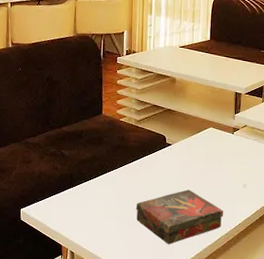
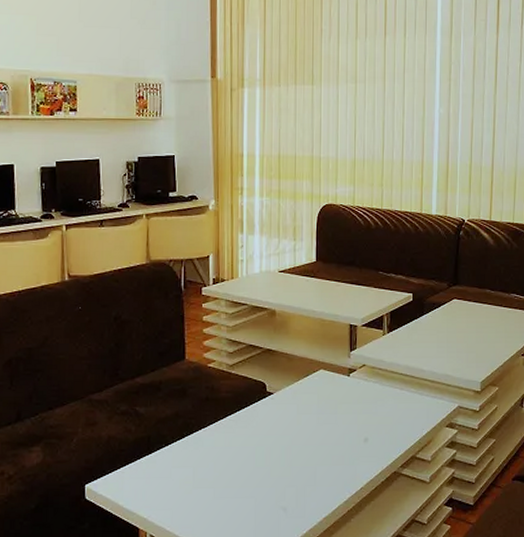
book: present [136,189,224,244] -> none [232,448,342,519]

